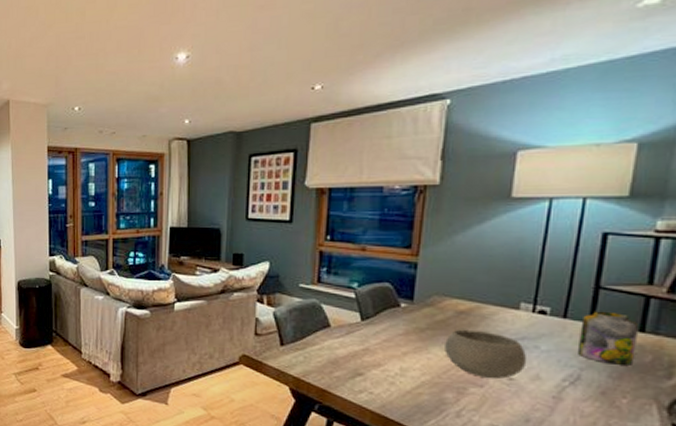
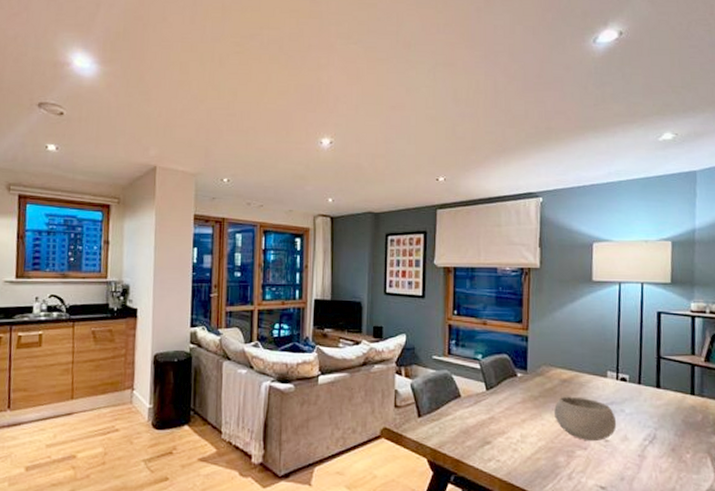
jar: present [576,311,640,365] -> none [651,377,691,424]

